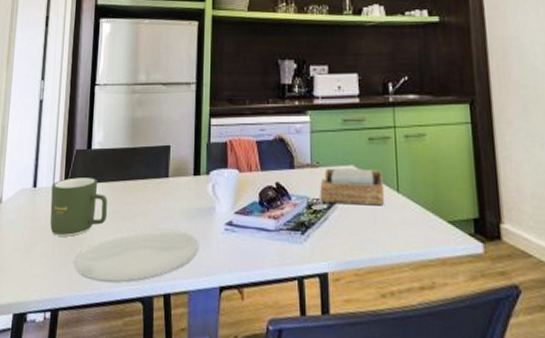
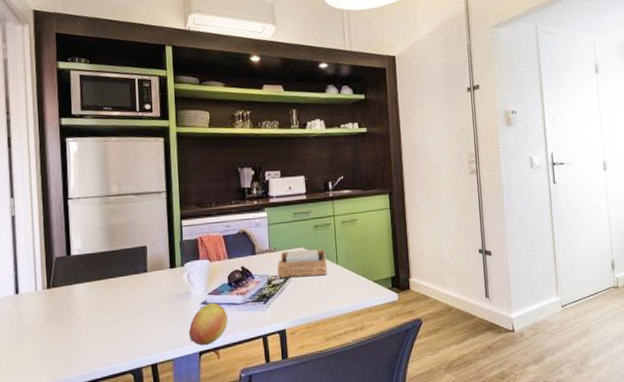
mug: present [50,177,107,237] -> none [35,280,92,332]
plate: present [73,228,199,284] -> none [65,313,180,364]
fruit: none [209,225,256,280] -> present [188,303,228,346]

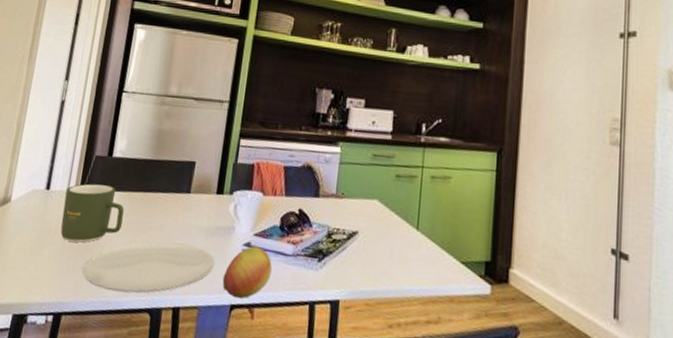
mug: none [35,280,92,332] -> present [60,183,124,243]
plate: none [65,313,180,364] -> present [82,241,215,294]
napkin holder: present [277,249,327,278] -> none [341,199,405,242]

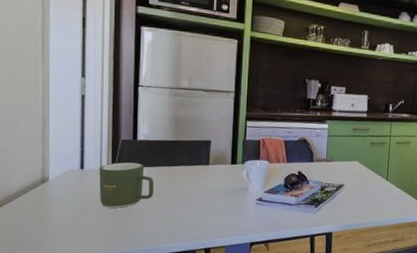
plate: present [82,241,215,294] -> none [124,202,235,242]
fruit: present [222,246,272,299] -> none [242,200,280,238]

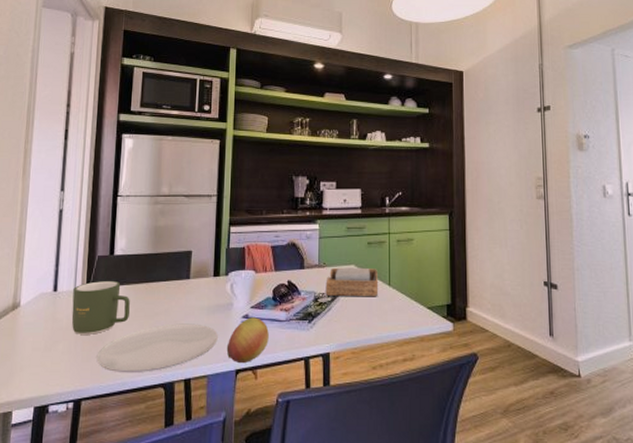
plate: none [124,202,235,242] -> present [96,323,218,374]
fruit: none [242,200,280,238] -> present [226,317,269,364]
napkin holder: none [331,162,378,189] -> present [325,267,379,297]

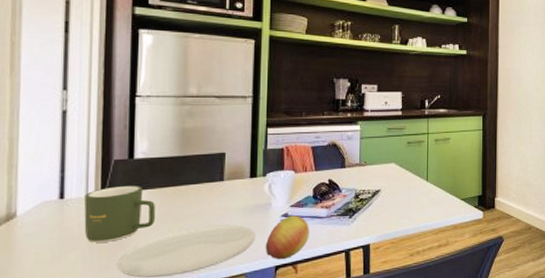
napkin holder: present [325,267,379,297] -> none [366,165,417,192]

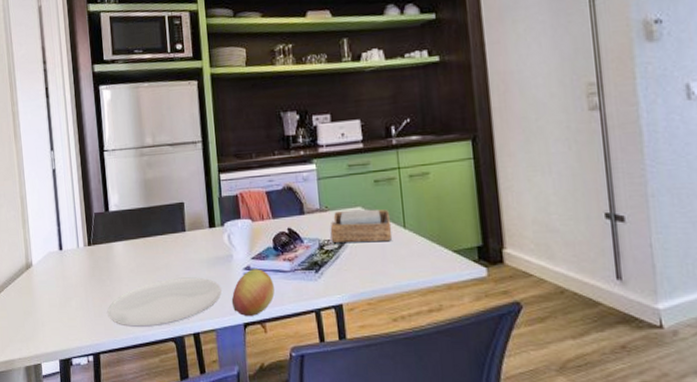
mug: present [84,186,155,243] -> none [77,237,132,291]
napkin holder: none [366,165,417,192] -> present [330,209,392,243]

